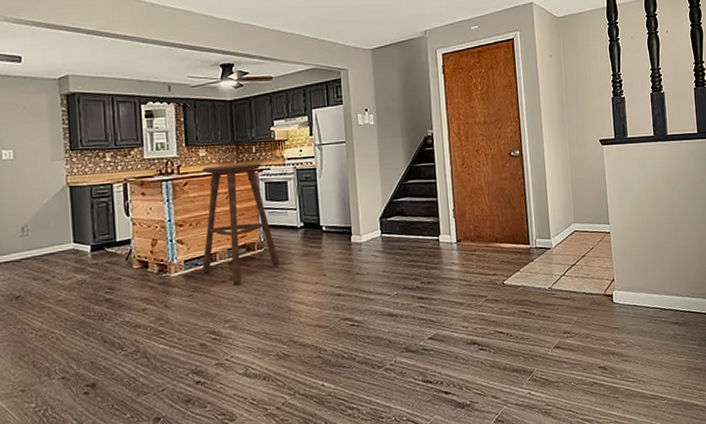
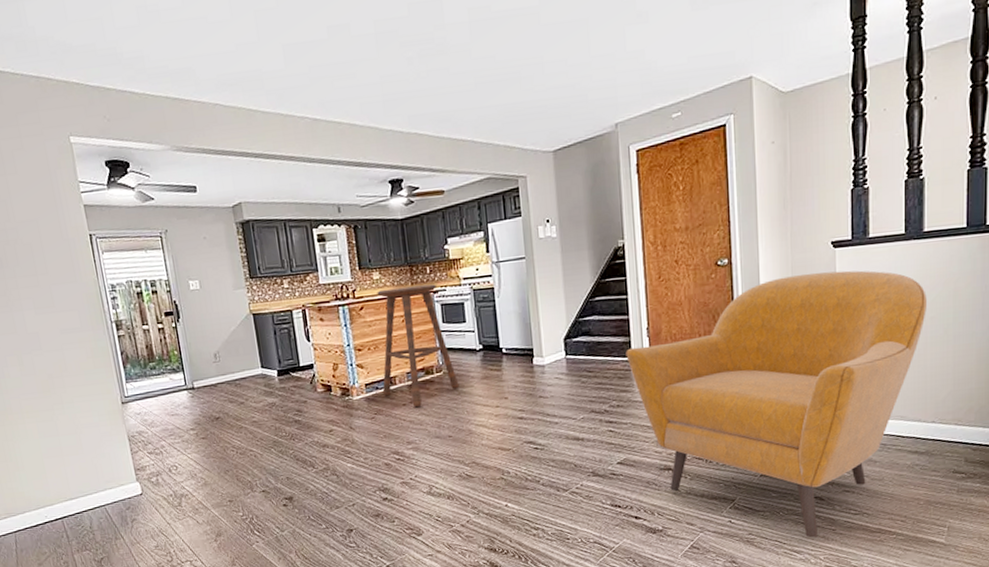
armchair: none [435,164,675,407] -> present [626,270,926,538]

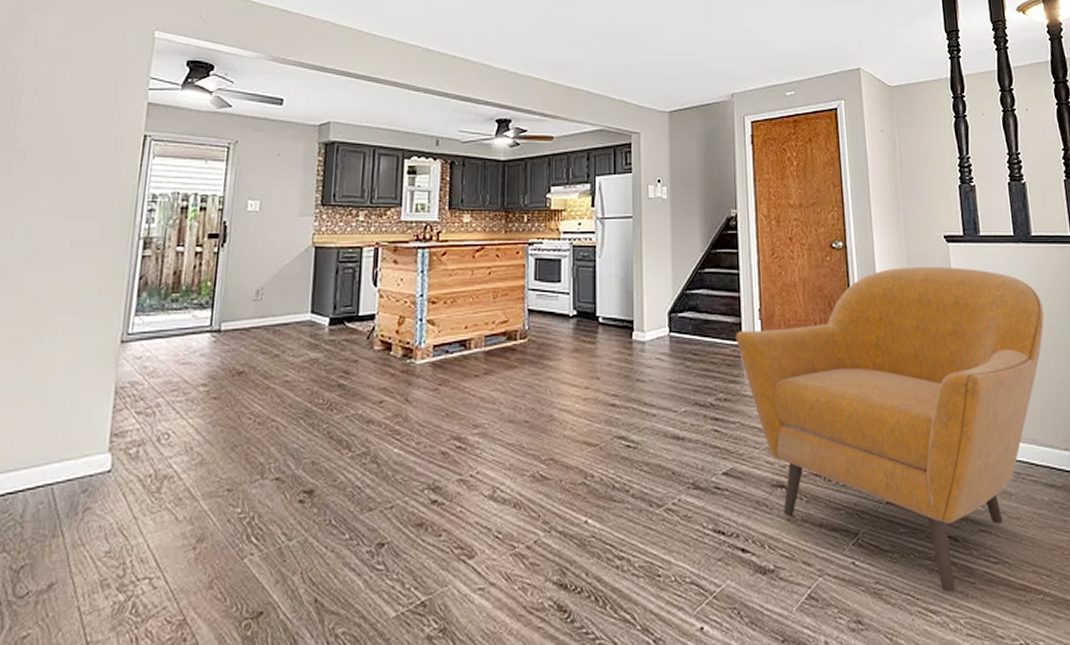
bar stool: present [377,284,460,408] -> none [452,235,545,381]

